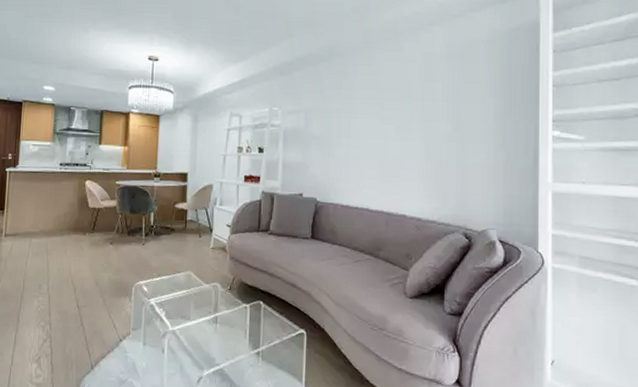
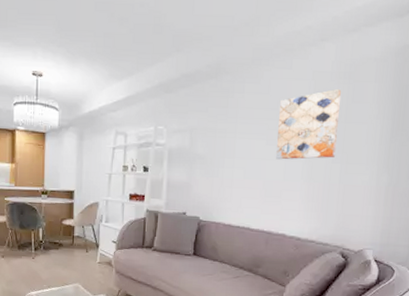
wall art: none [392,69,453,139] -> present [276,88,342,160]

